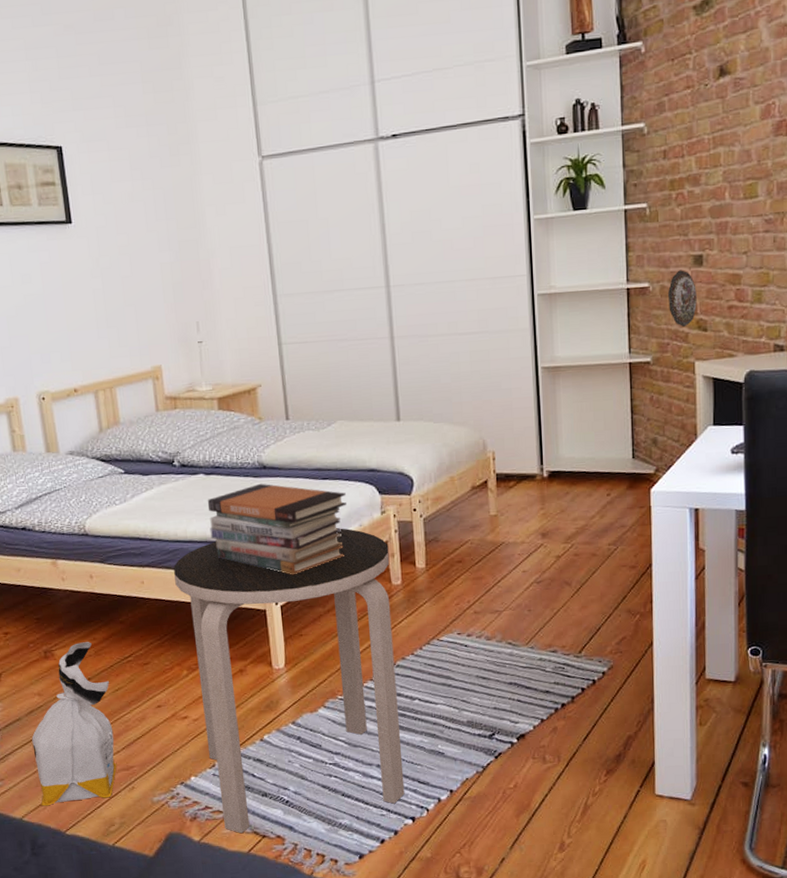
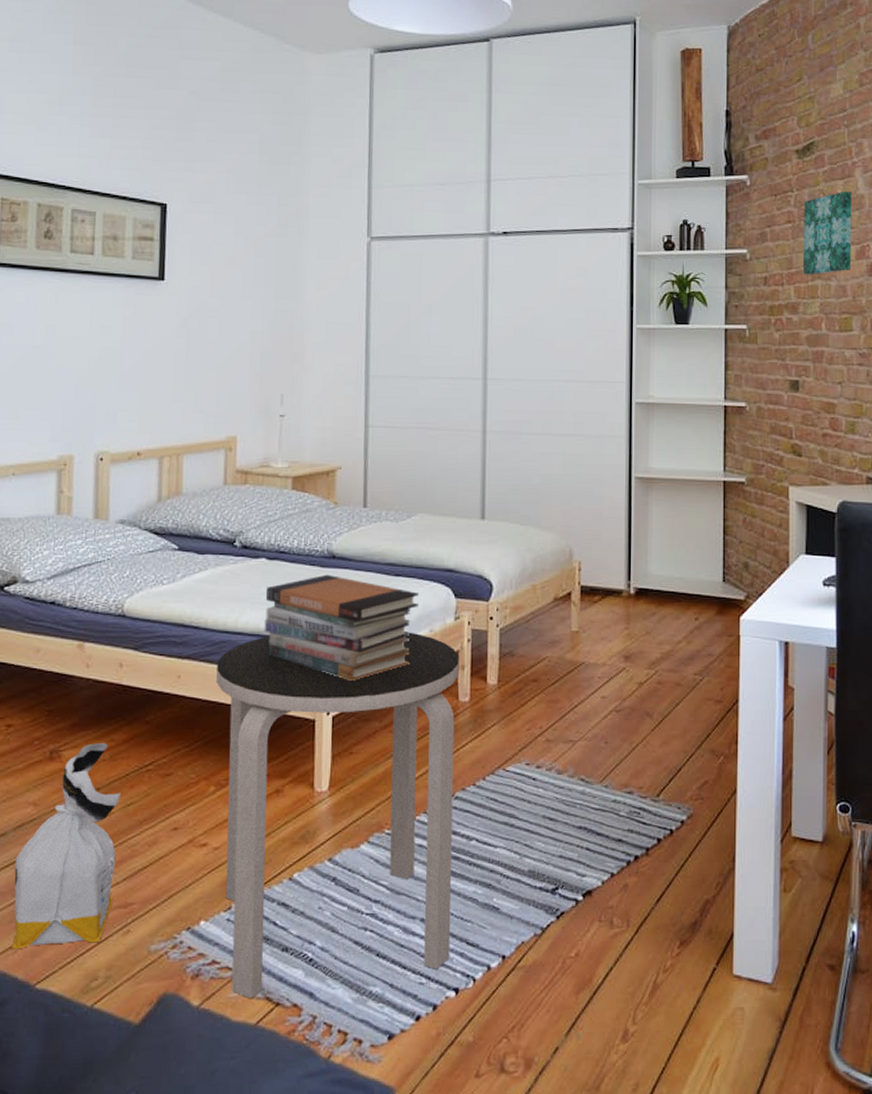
decorative plate: present [668,270,697,327] -> none [765,393,792,450]
wall art: none [703,45,756,143] -> present [804,191,852,275]

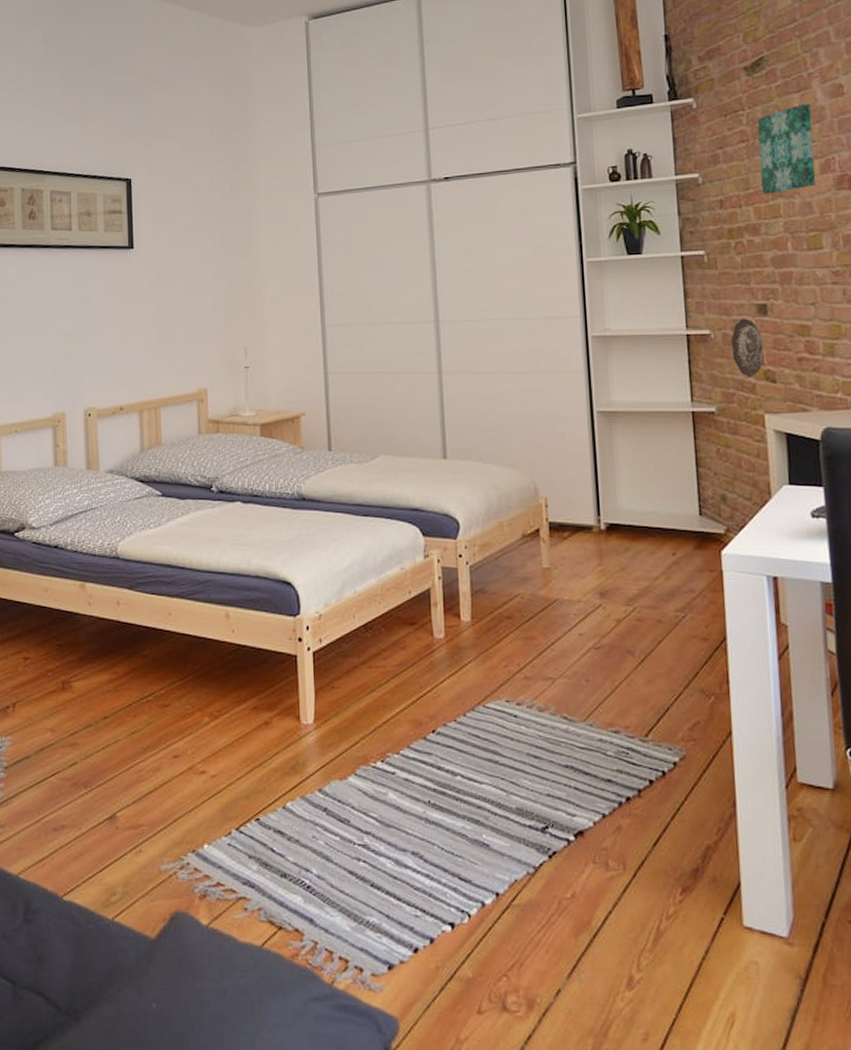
bag: present [11,743,121,950] -> none [39,675,126,863]
side table: present [216,632,459,999] -> none [203,570,443,922]
book stack: present [264,574,419,682] -> none [243,515,388,619]
decorative plate: none [765,393,792,450] -> present [731,318,764,377]

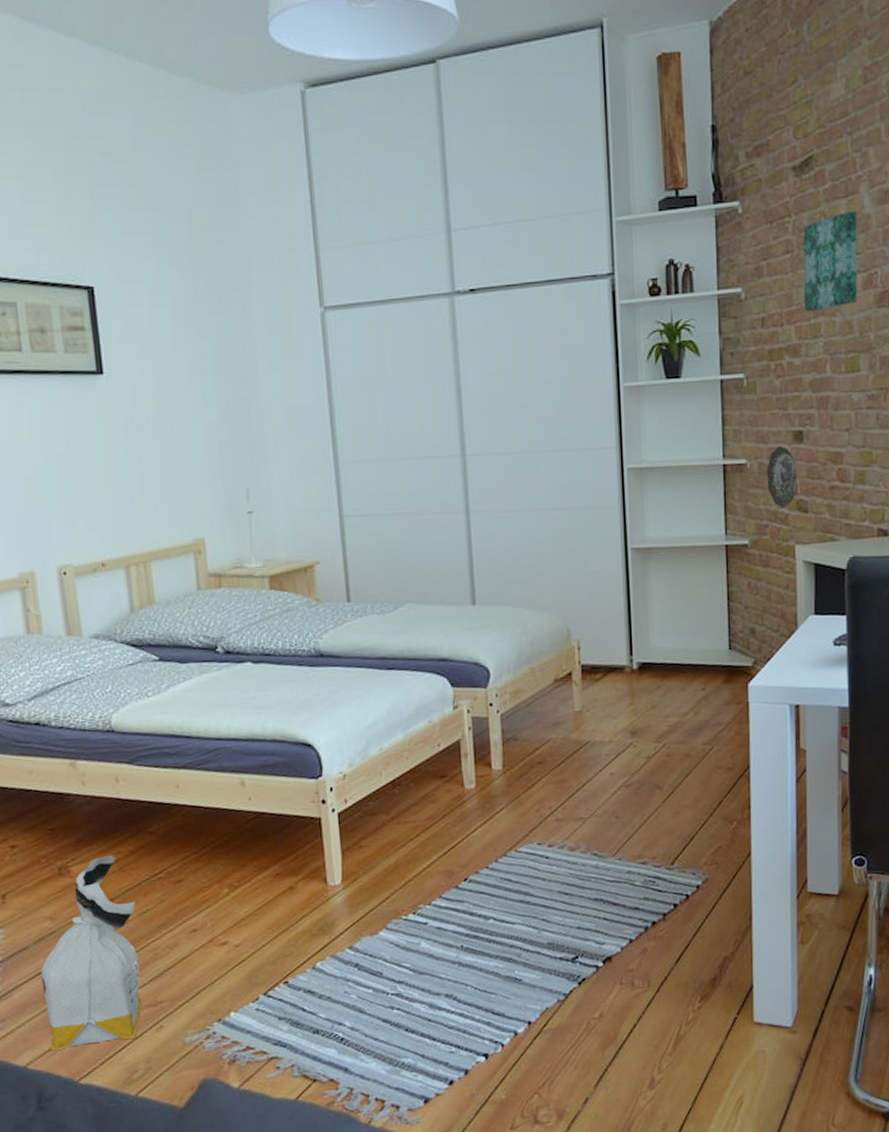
bag: none [39,675,126,863] -> present [40,856,143,1051]

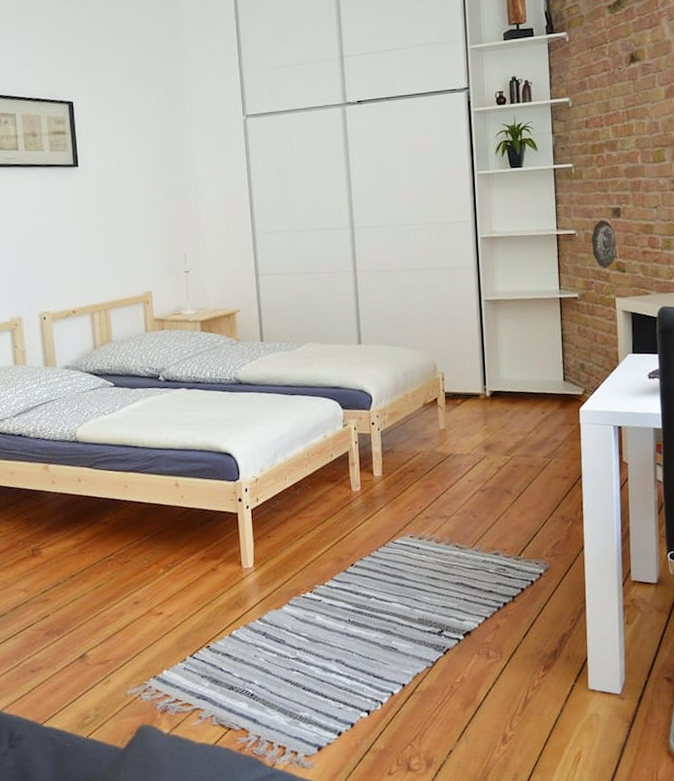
bag: present [40,856,143,1051] -> none [15,541,95,699]
wall art: present [803,210,858,312] -> none [617,38,661,116]

